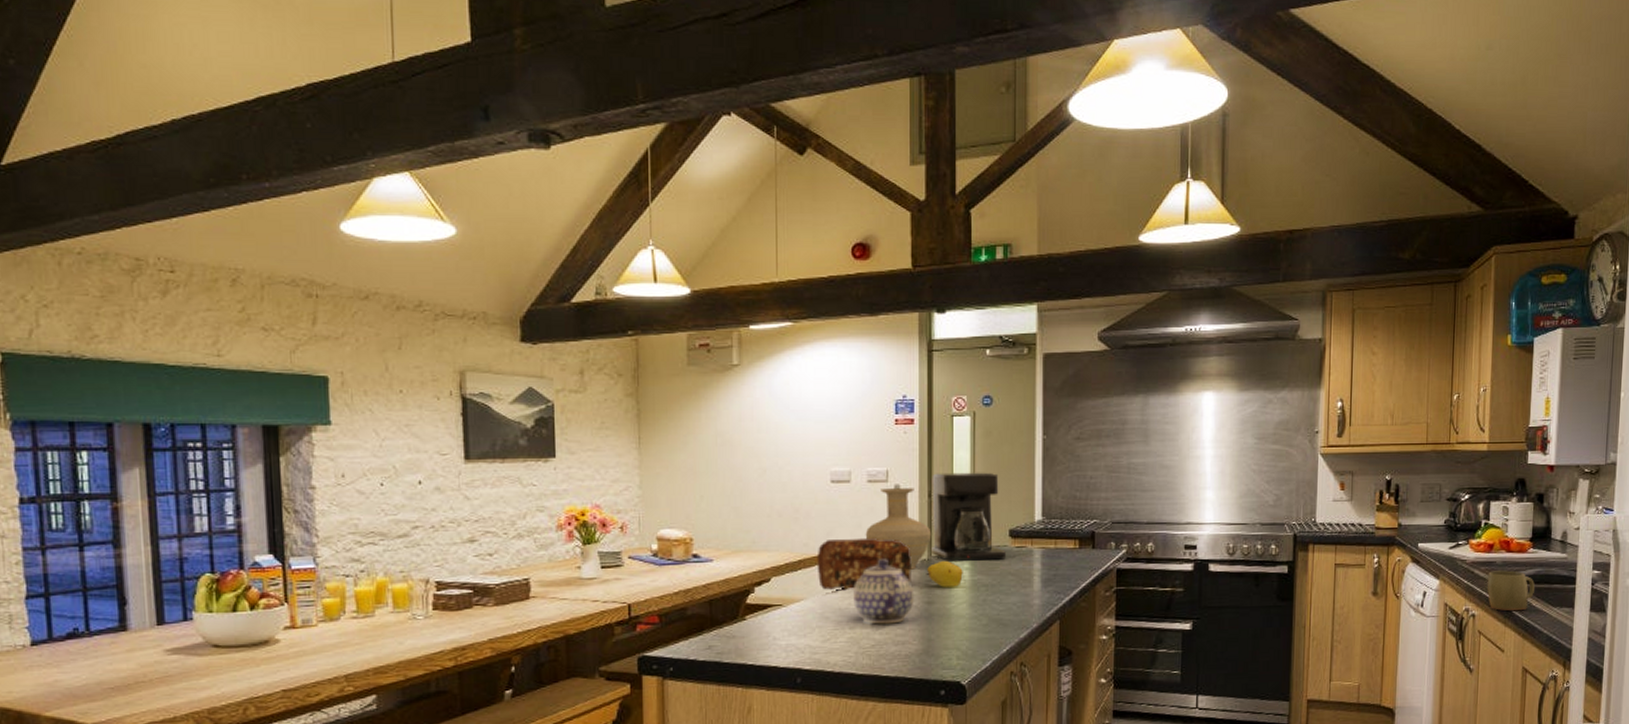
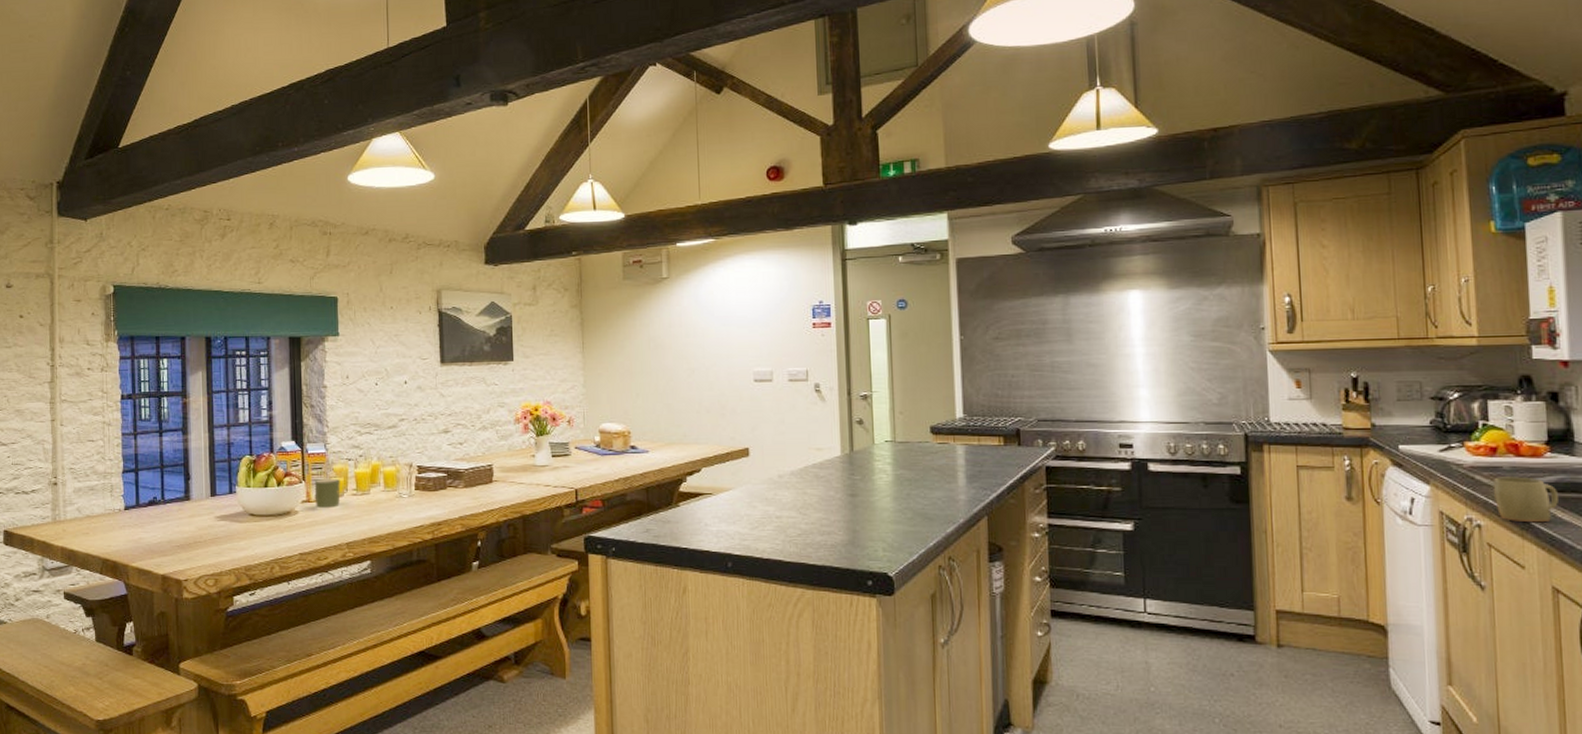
mug: none [300,598,336,636] -> present [314,478,341,509]
bread loaf: present [816,537,911,590] -> none [743,432,834,482]
teapot: present [853,559,914,624] -> none [779,453,838,514]
vase: present [865,488,932,570] -> none [788,386,853,463]
fruit: present [926,560,963,587] -> none [848,455,885,481]
coffee maker: present [932,472,1007,561] -> none [850,371,929,456]

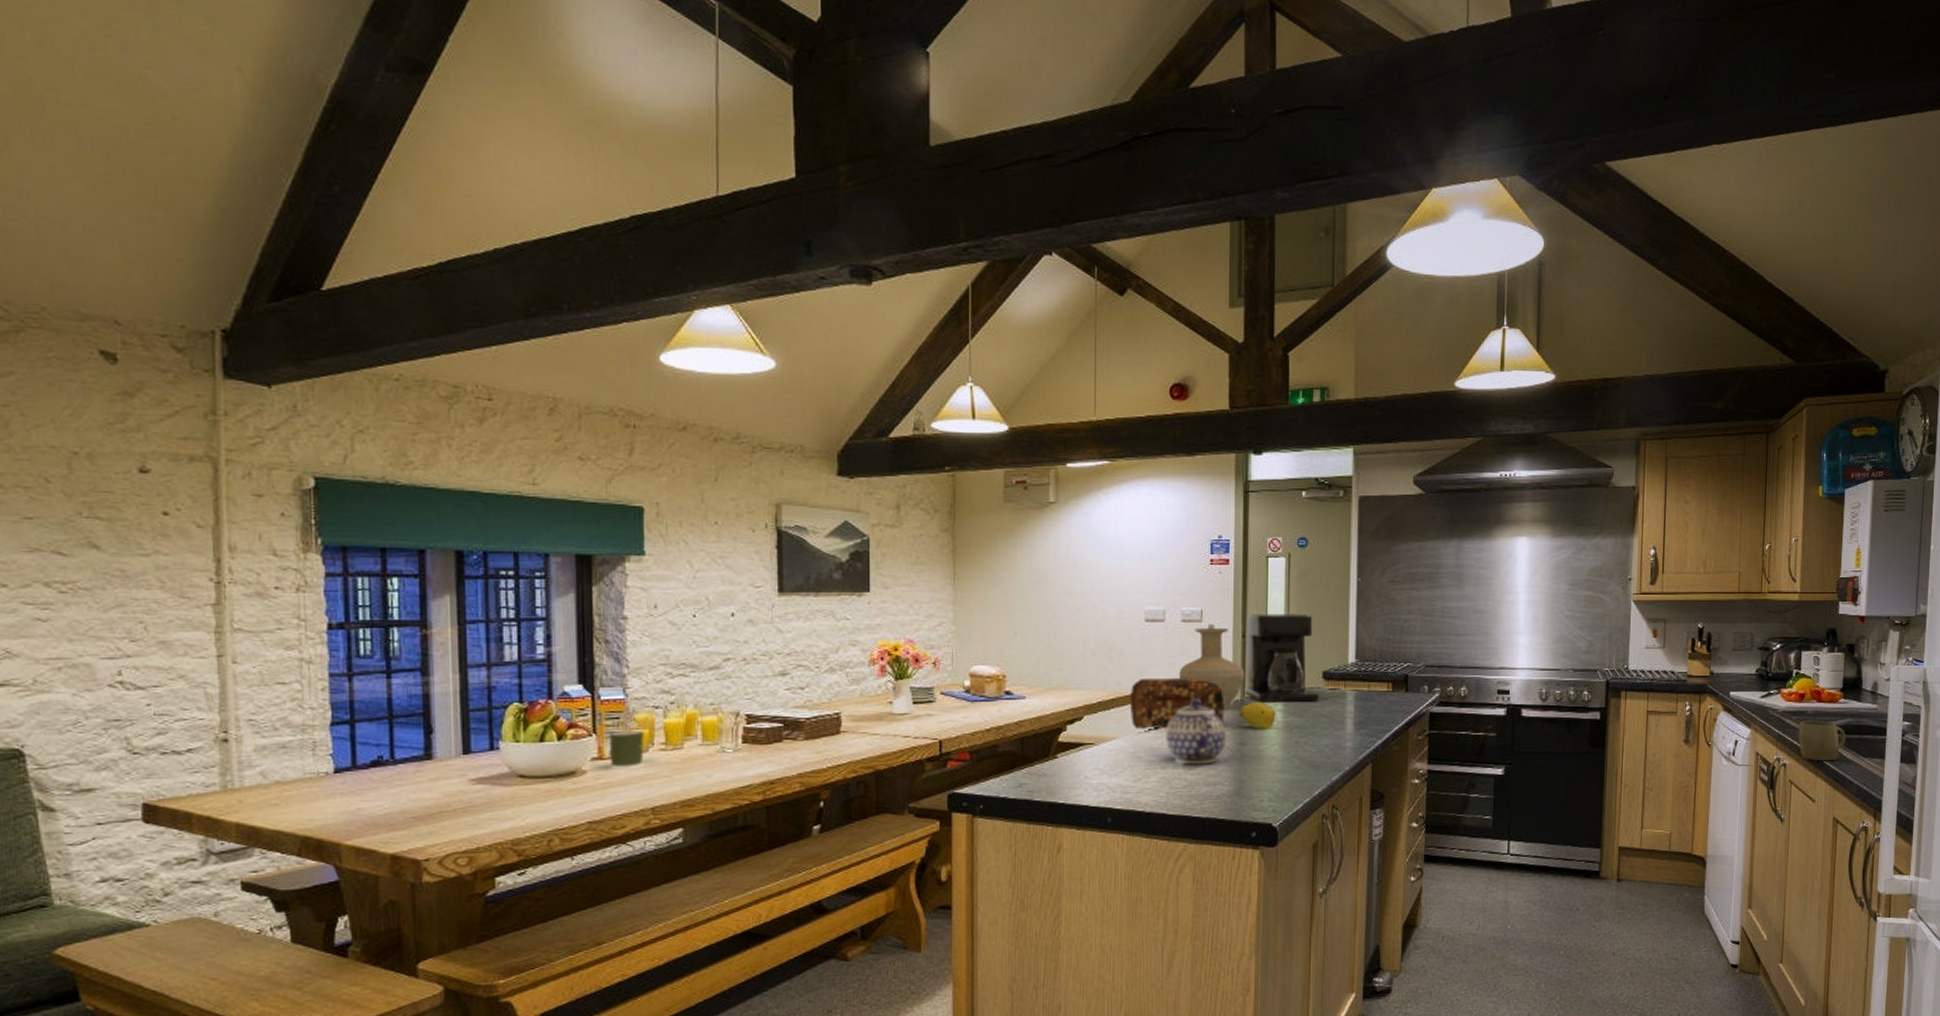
bread loaf: none [743,432,834,482] -> present [1129,677,1225,730]
teapot: none [779,453,838,514] -> present [1166,699,1227,765]
vase: none [788,386,853,463] -> present [1178,628,1245,710]
fruit: none [848,455,885,481] -> present [1239,701,1276,729]
coffee maker: none [850,371,929,456] -> present [1245,613,1320,702]

